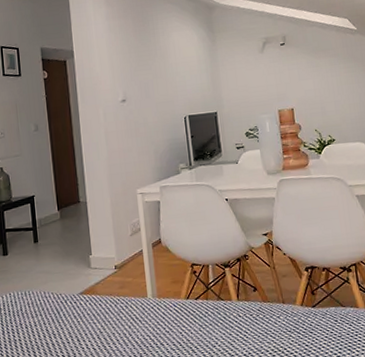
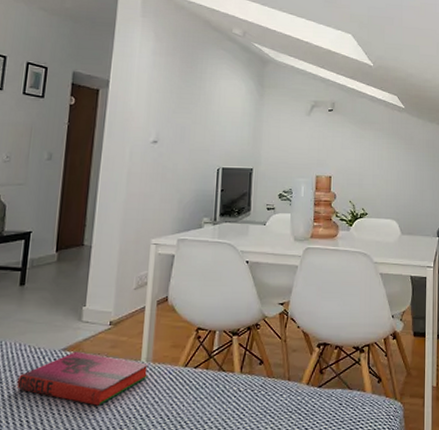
hardback book: none [48,294,156,339] -> present [16,351,149,406]

